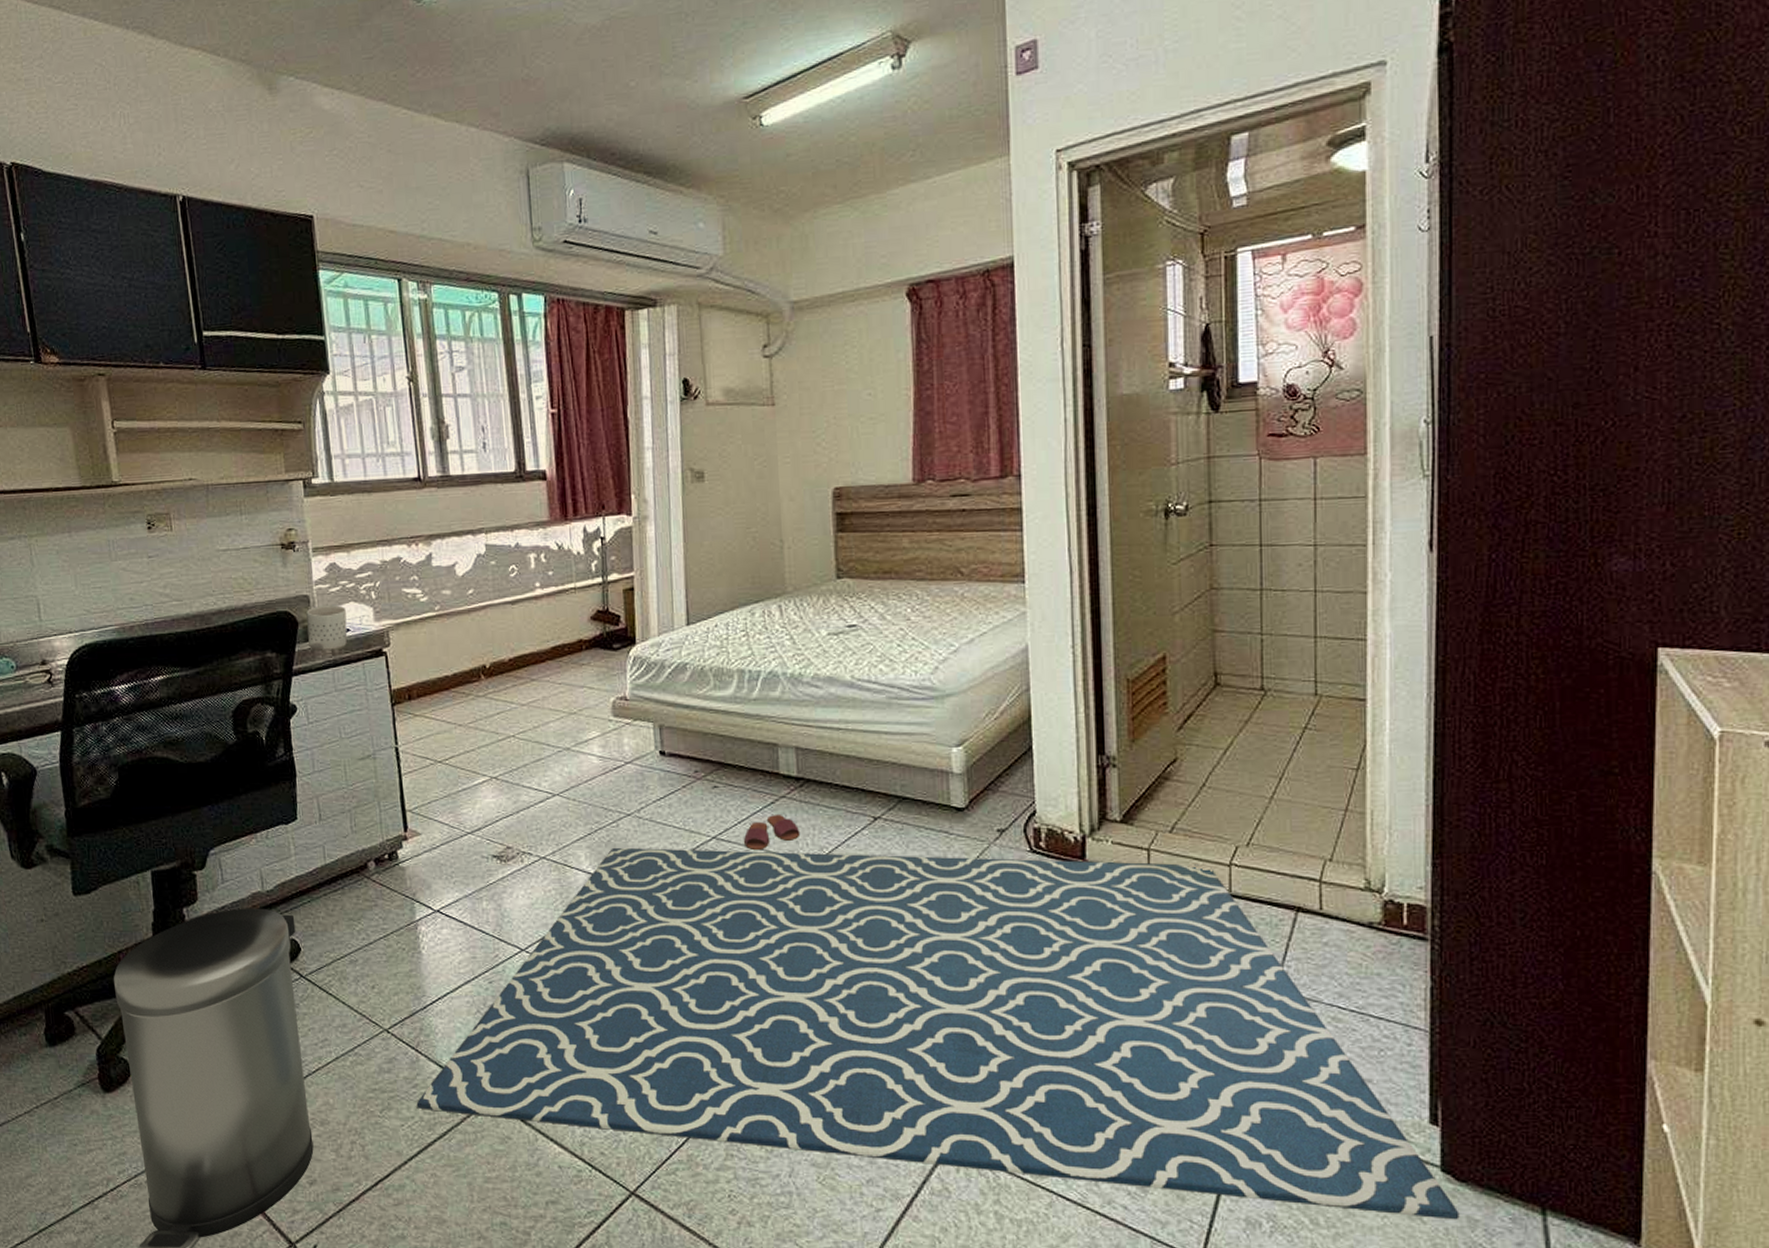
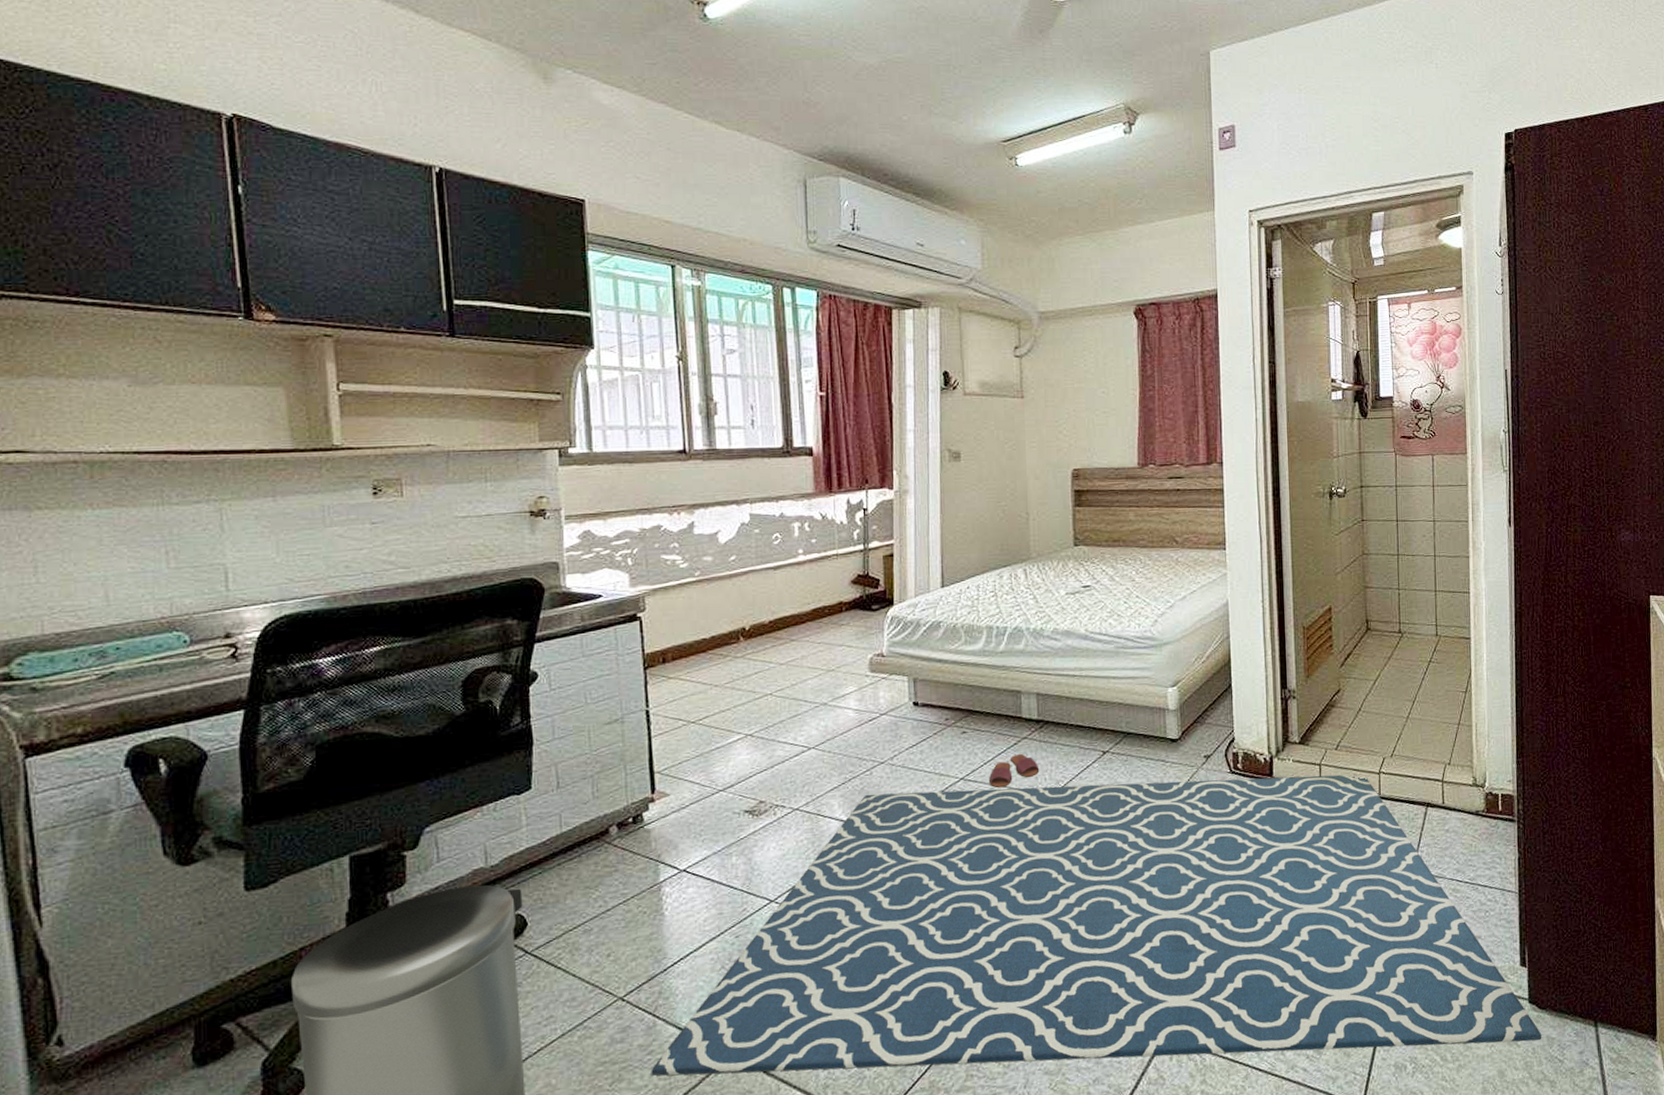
mug: present [306,605,348,650] -> none [555,572,600,617]

